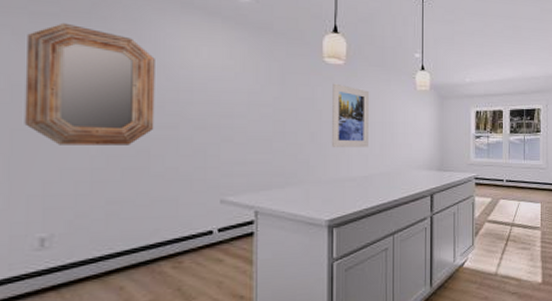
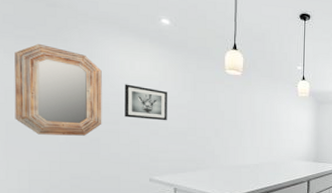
wall art: none [186,76,247,124] -> present [124,84,168,121]
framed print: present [331,83,370,147] -> none [231,90,261,142]

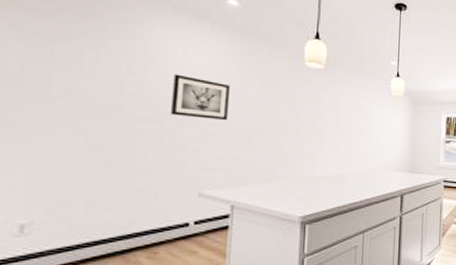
home mirror: present [14,43,102,136] -> none [14,19,145,138]

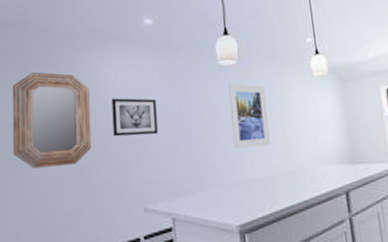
home mirror: none [14,19,145,138] -> present [12,71,92,169]
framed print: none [307,86,347,148] -> present [228,83,270,149]

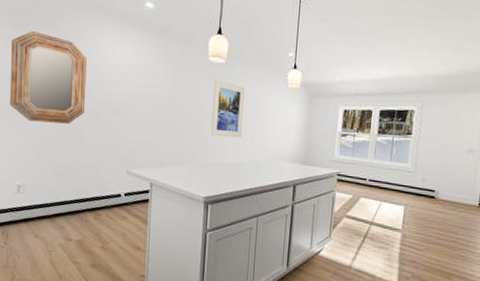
wall art: present [111,98,158,137] -> none [106,71,149,112]

